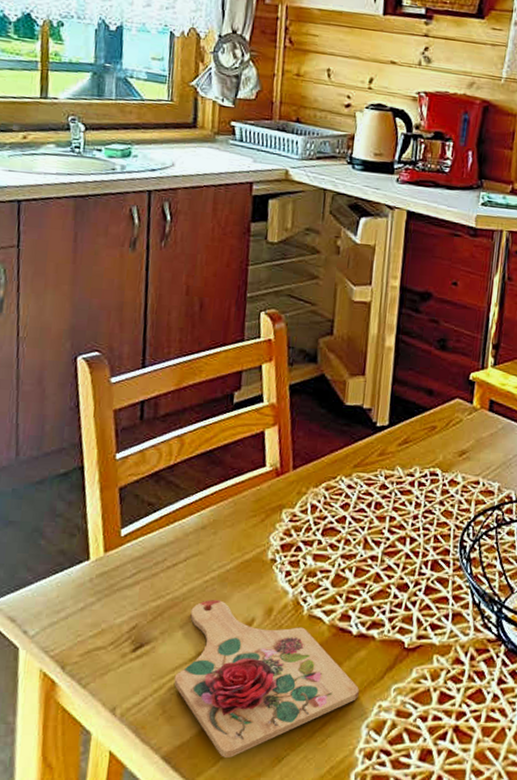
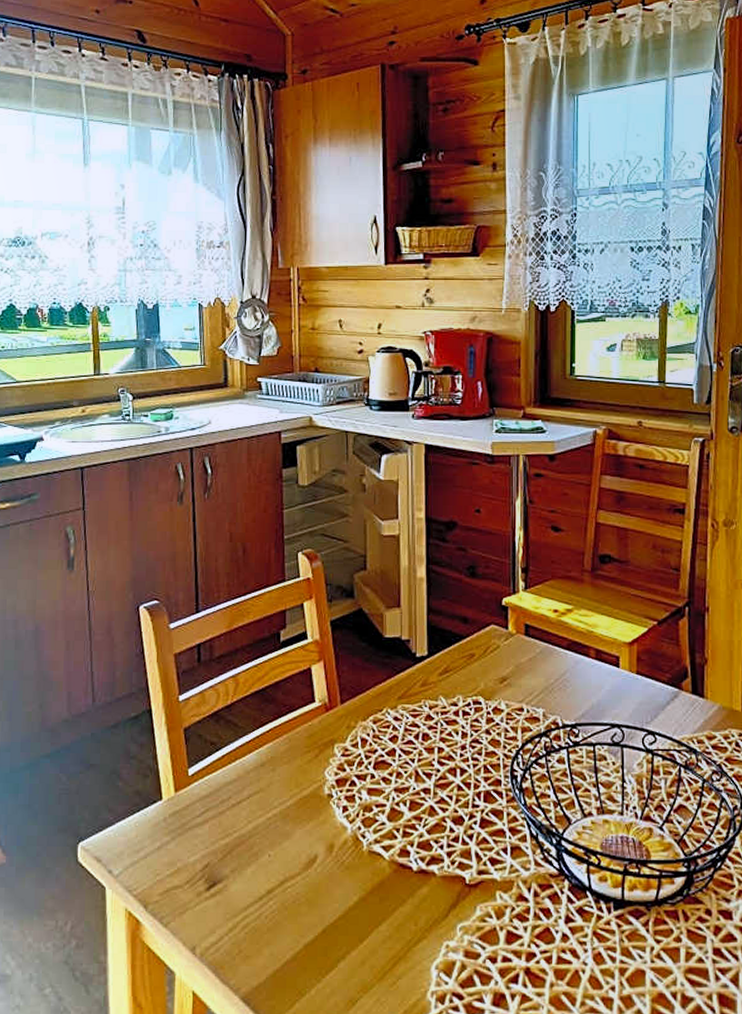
cutting board: present [173,600,359,759] -> none [247,837,425,1001]

